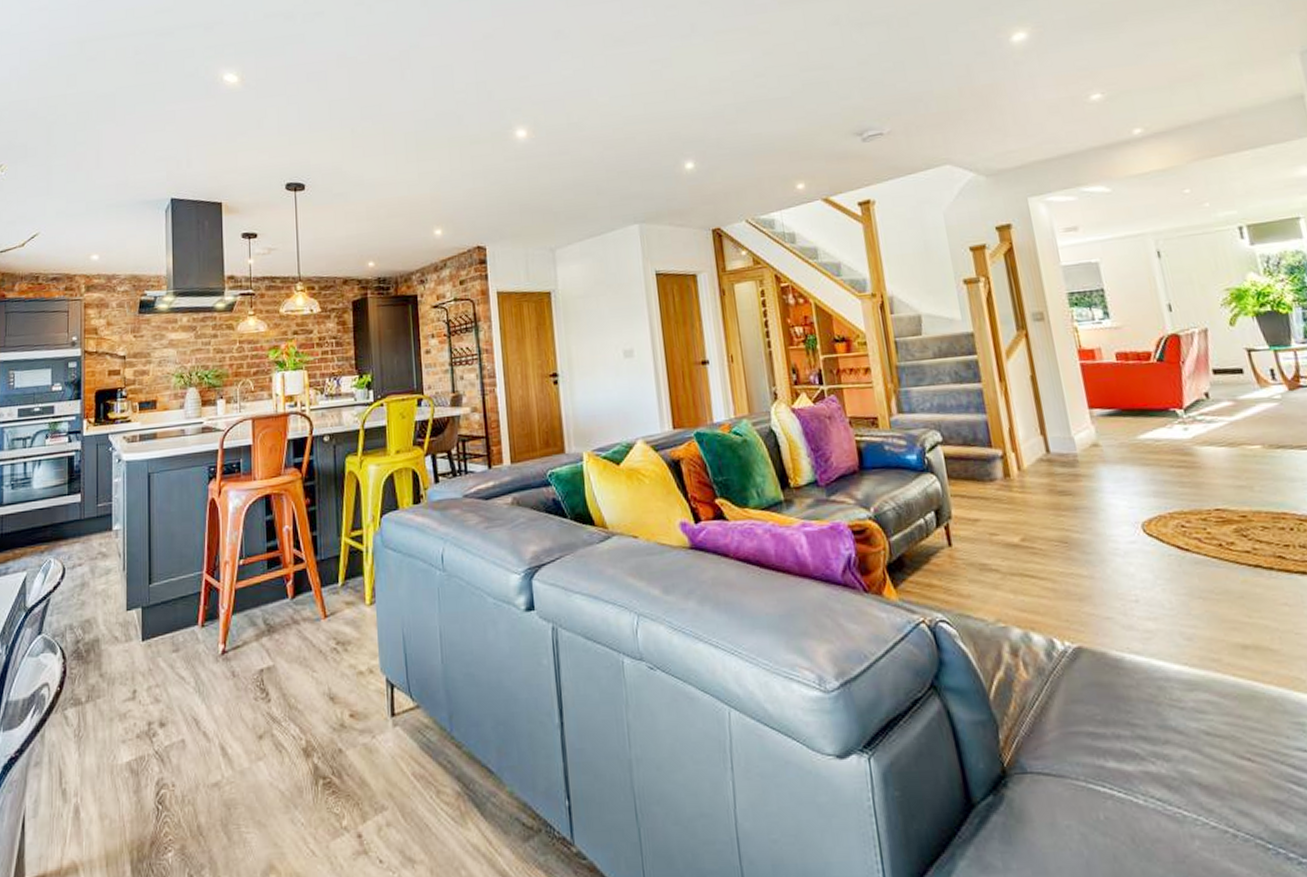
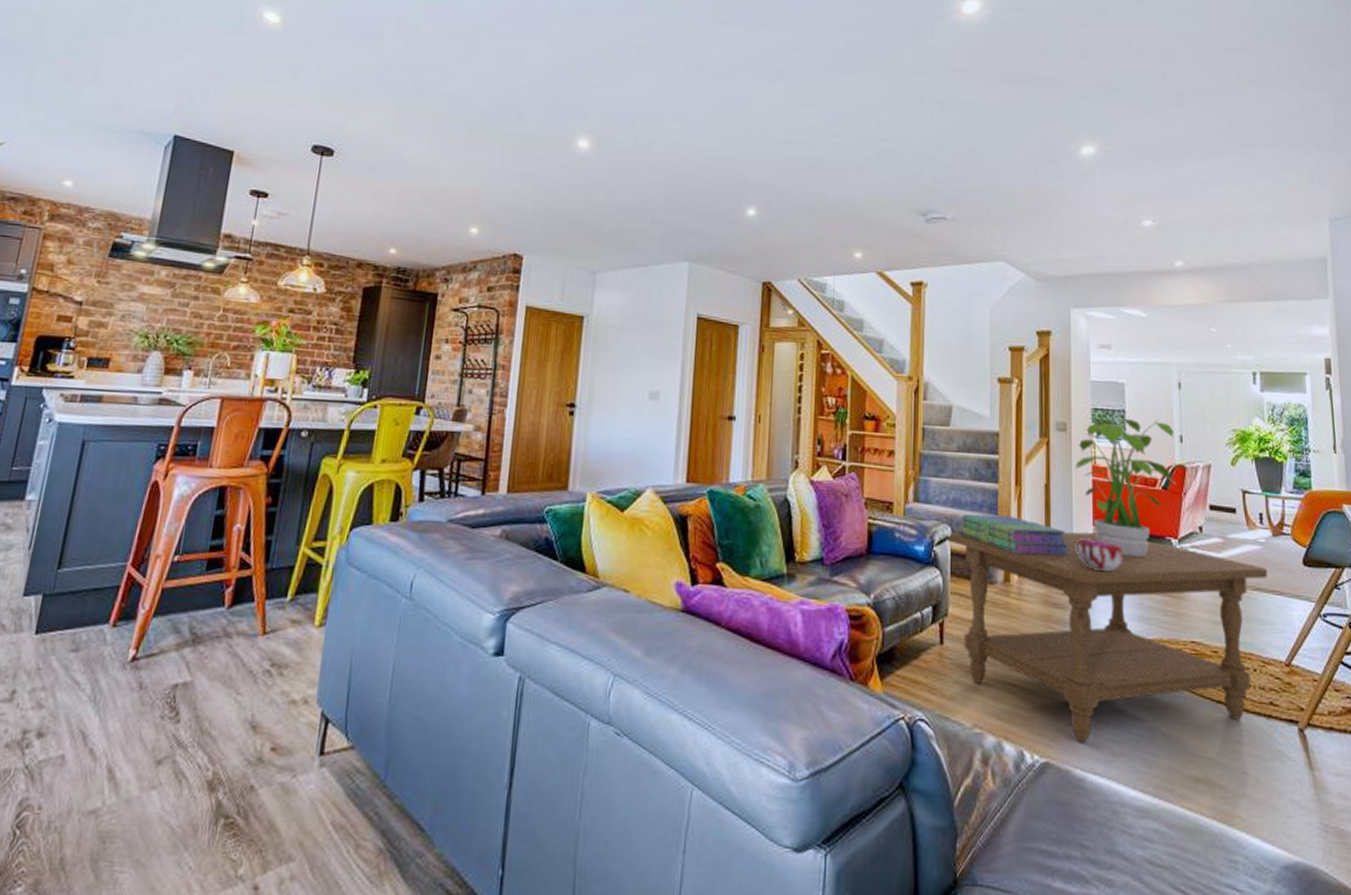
coffee table: none [939,415,1291,624] -> present [949,531,1267,743]
stack of books: none [947,412,1068,449] -> present [958,513,1069,556]
potted plant: none [1059,293,1172,435] -> present [1075,415,1176,558]
decorative bowl: none [1072,422,1127,454] -> present [1075,538,1124,572]

